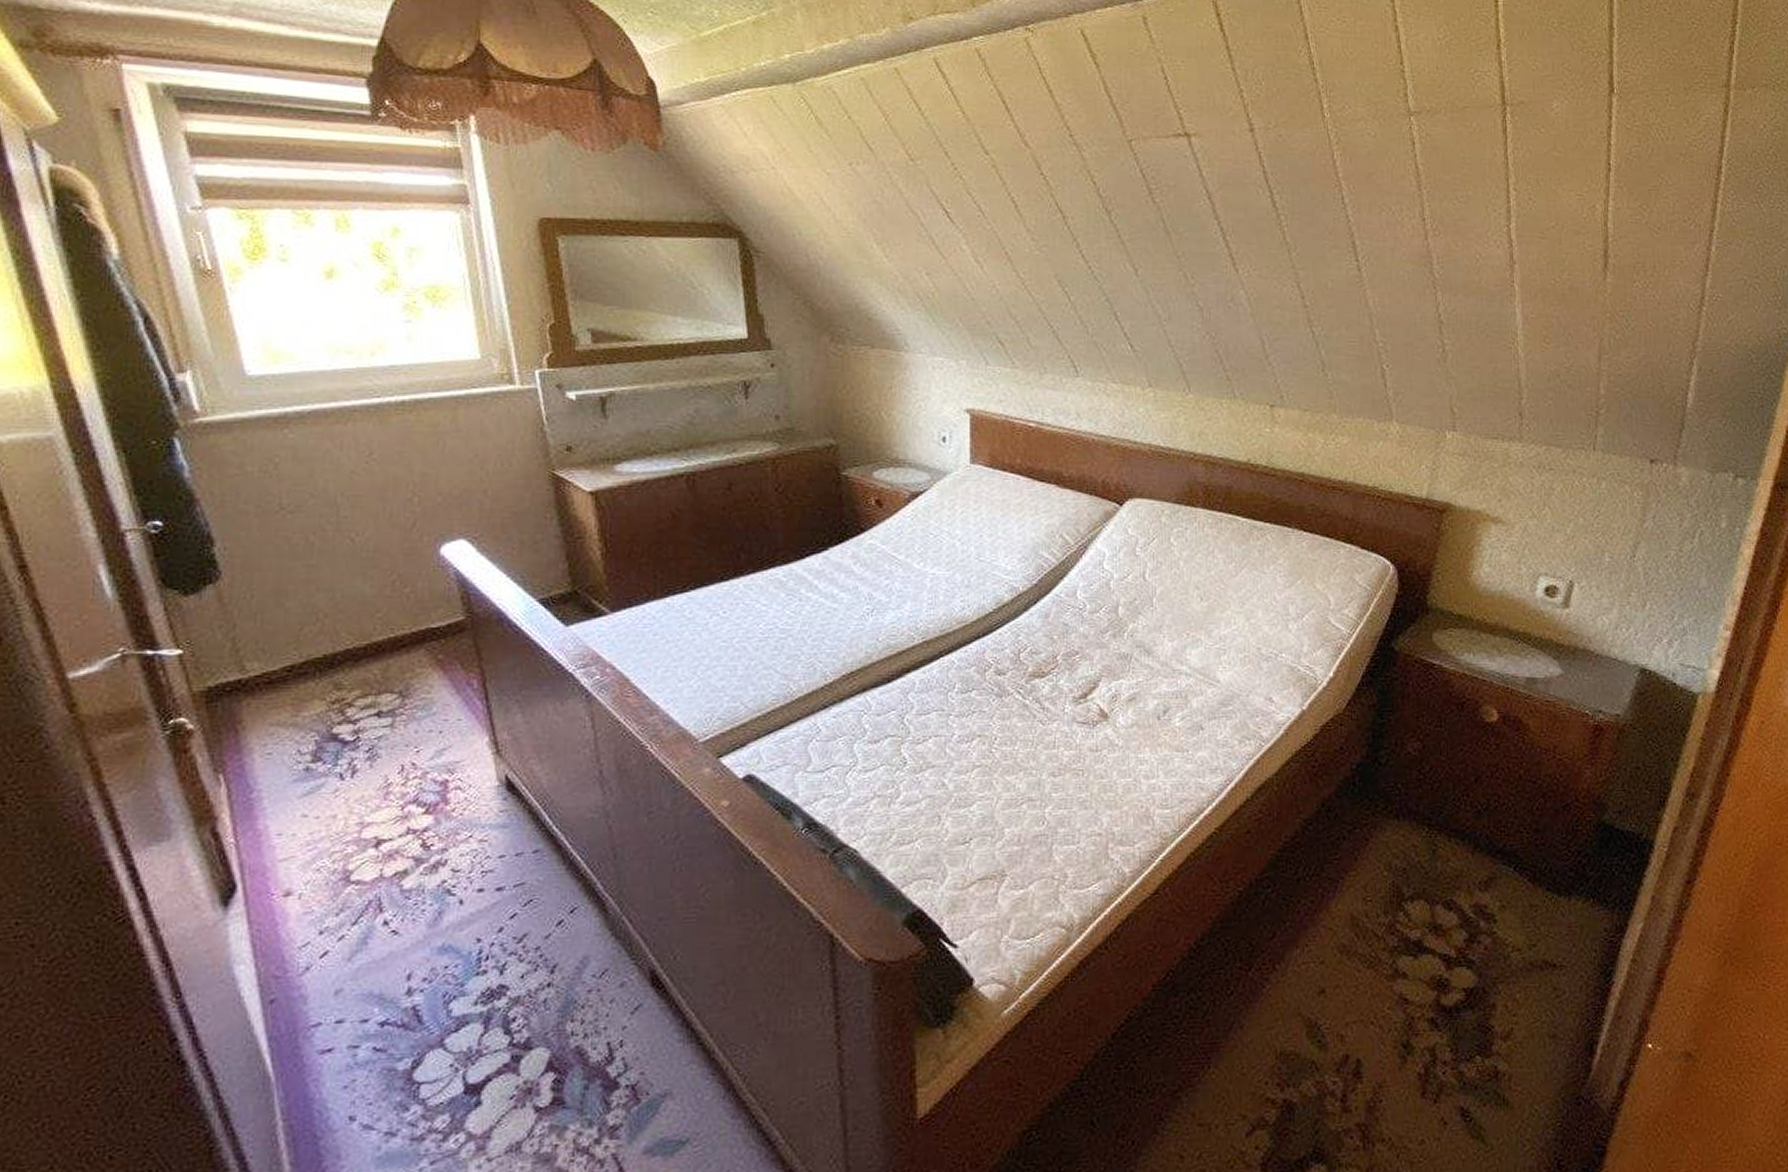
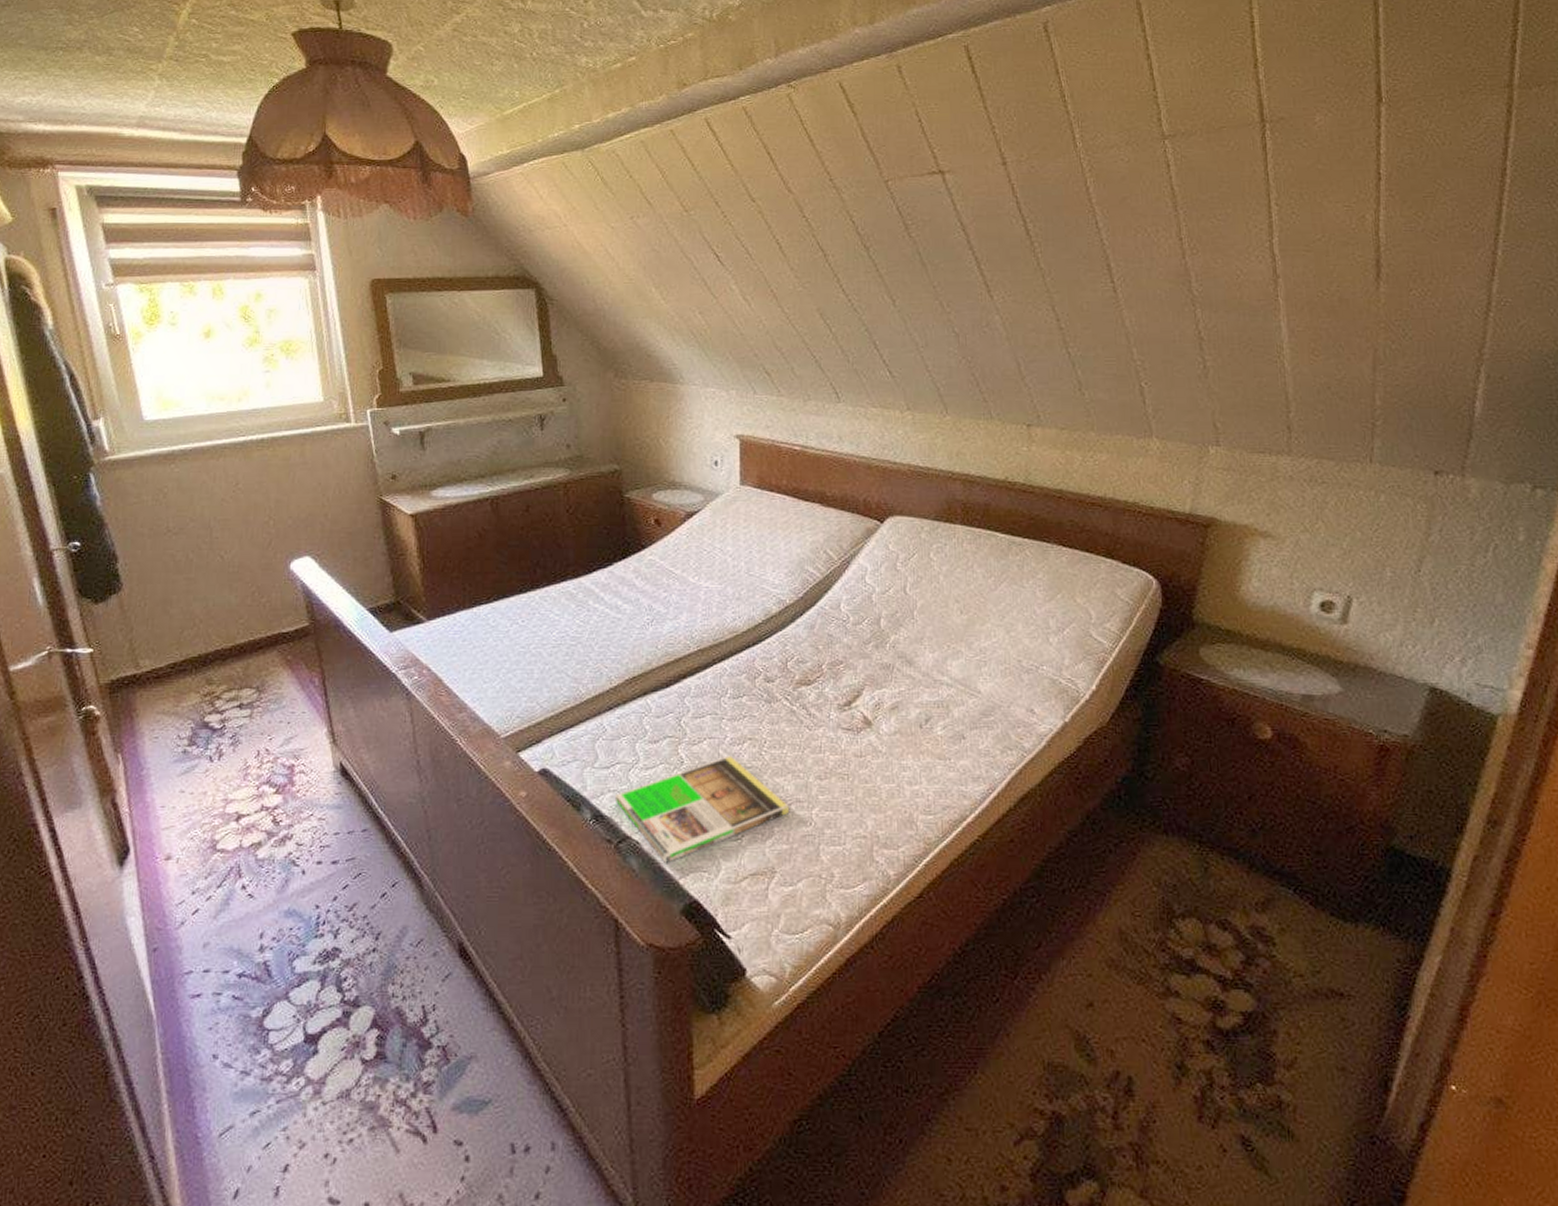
magazine: none [829,754,1022,871] -> present [614,755,790,863]

